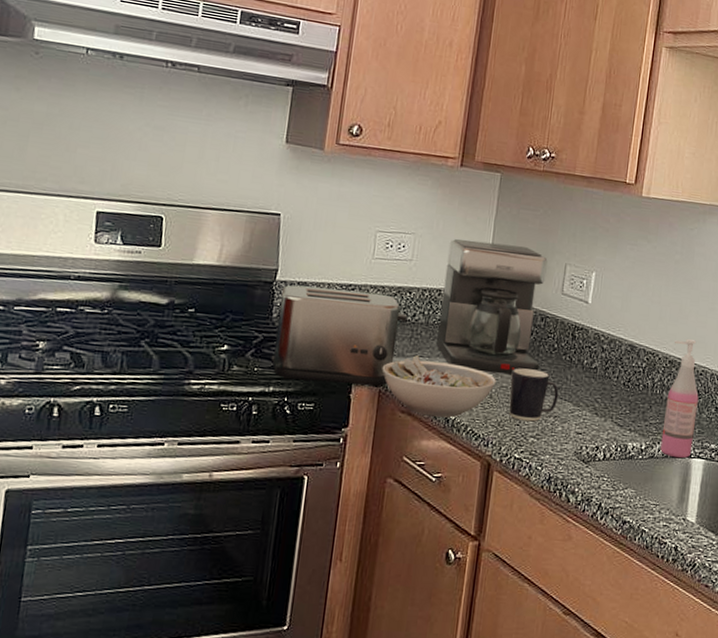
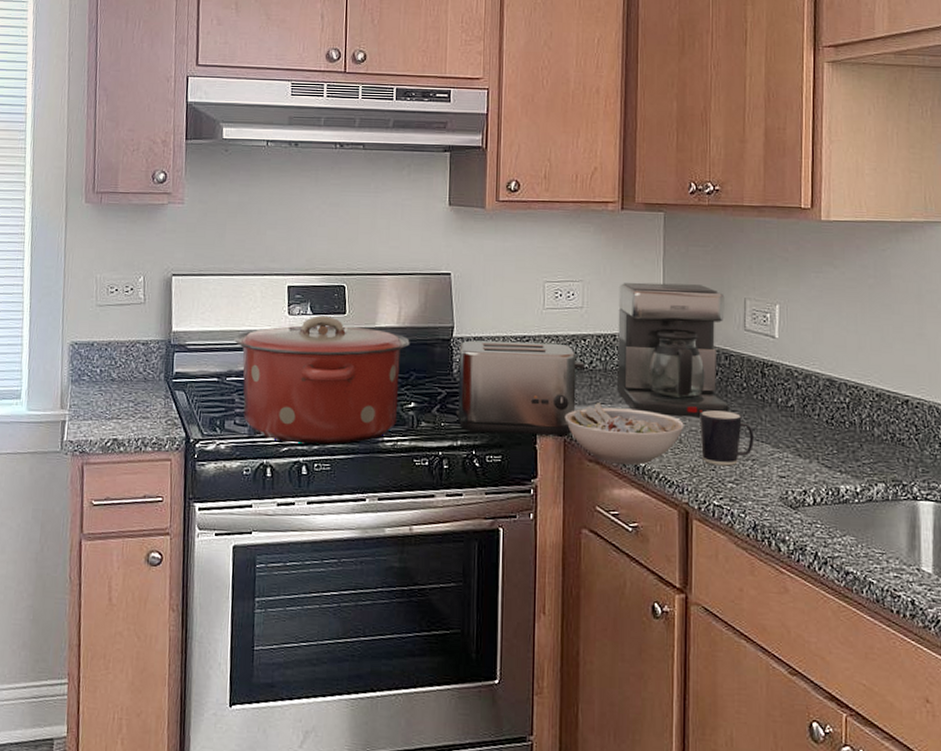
casserole: none [27,246,230,385] -> present [234,316,410,445]
soap dispenser: present [660,339,699,459] -> none [878,369,918,501]

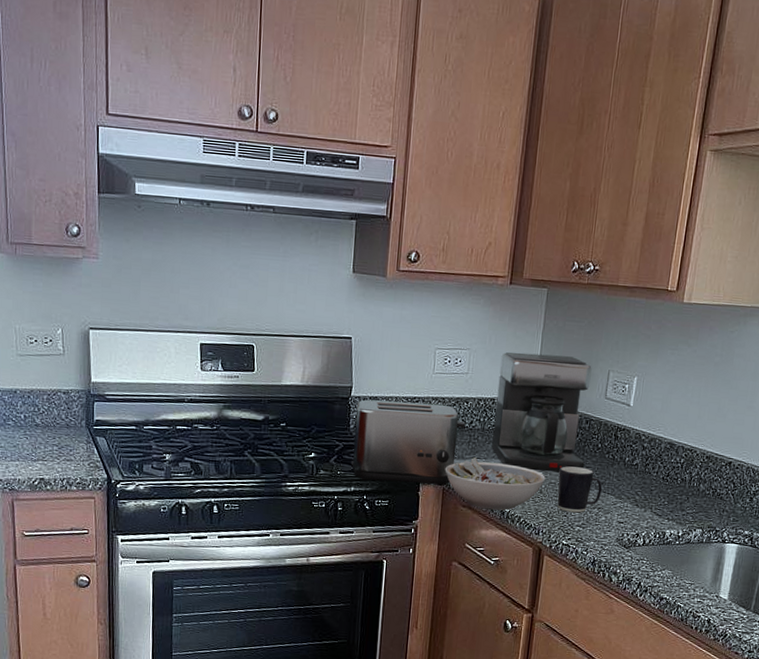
casserole: present [234,316,410,445] -> none [150,372,312,488]

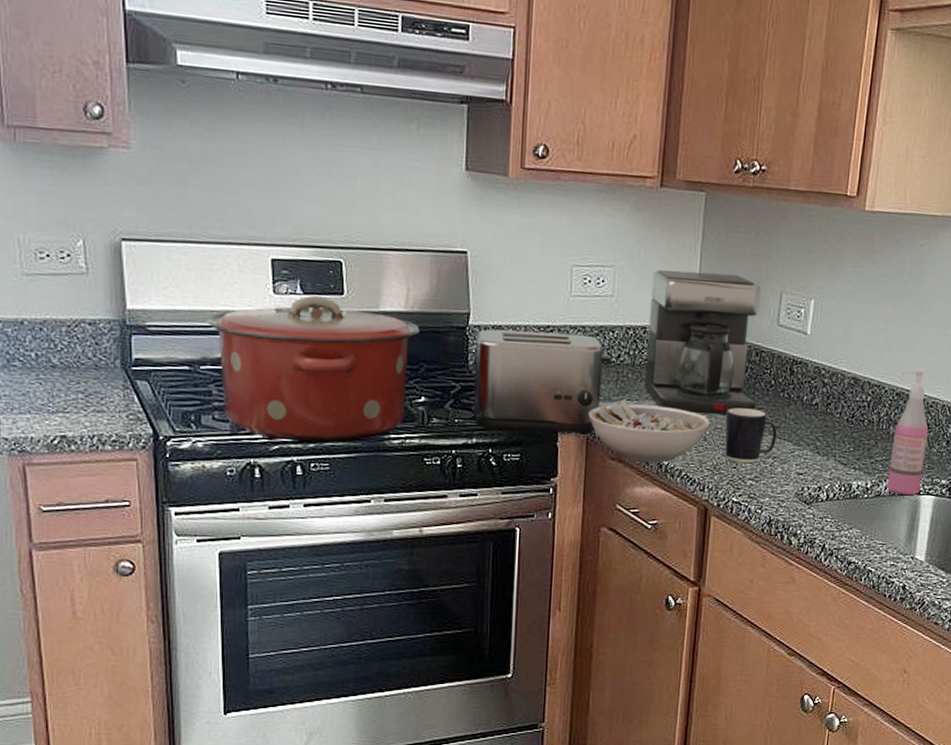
casserole: none [150,372,312,488] -> present [207,296,420,443]
soap dispenser: none [696,436,734,544] -> present [887,369,929,496]

